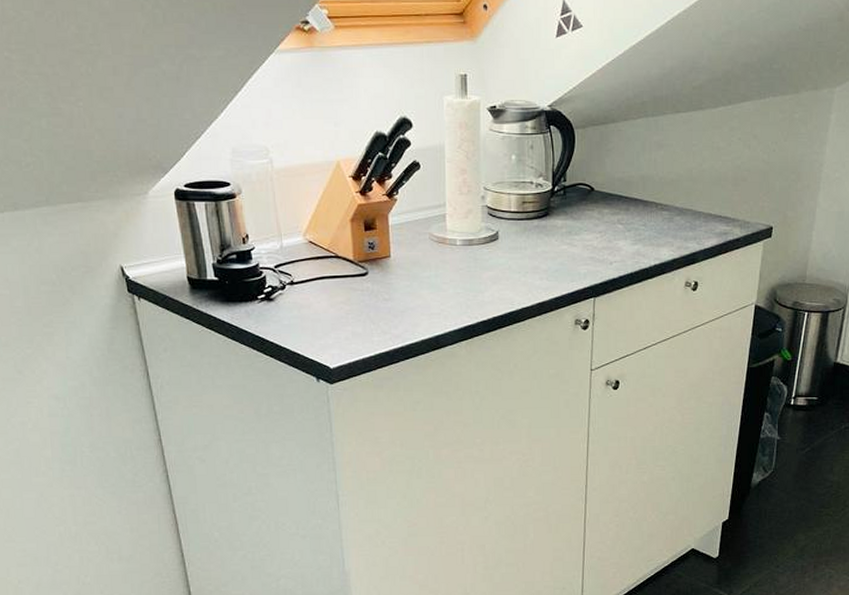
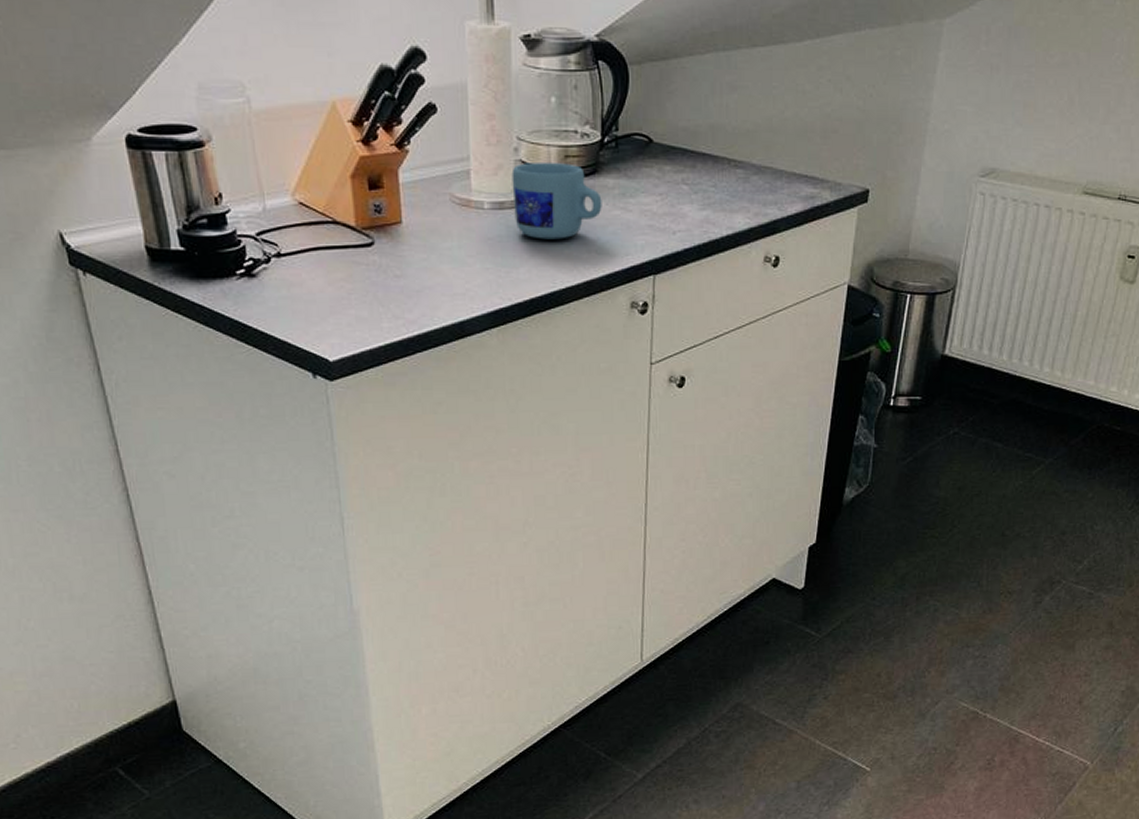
mug: none [479,208,552,269] -> present [511,163,602,240]

